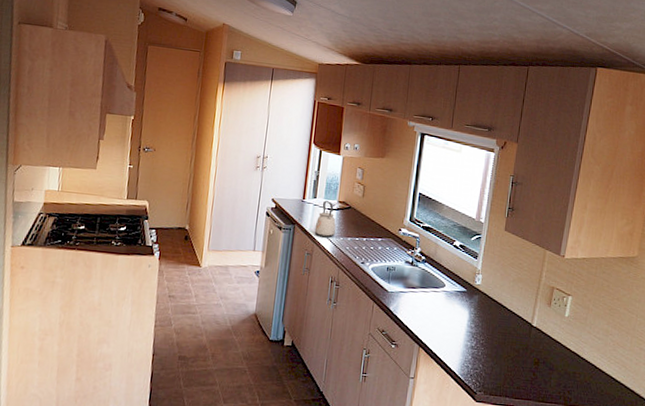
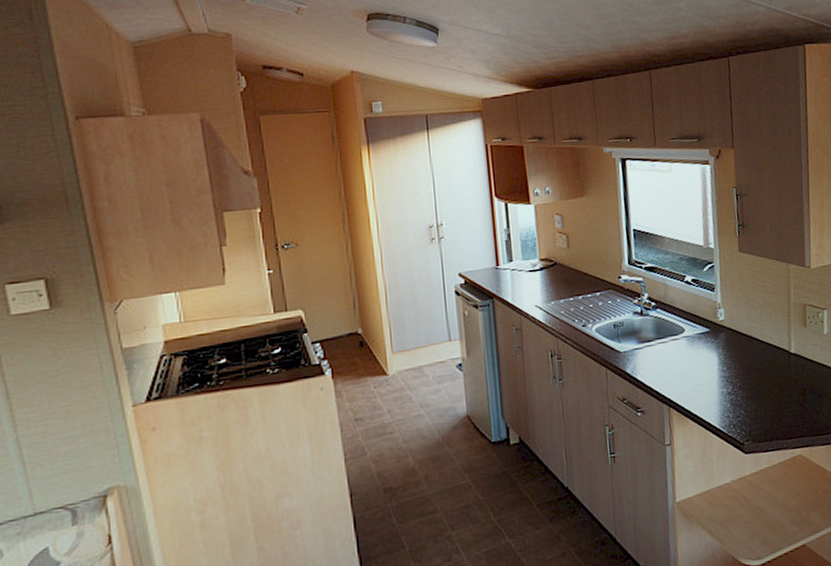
kettle: present [314,201,336,238] -> none [518,262,545,306]

